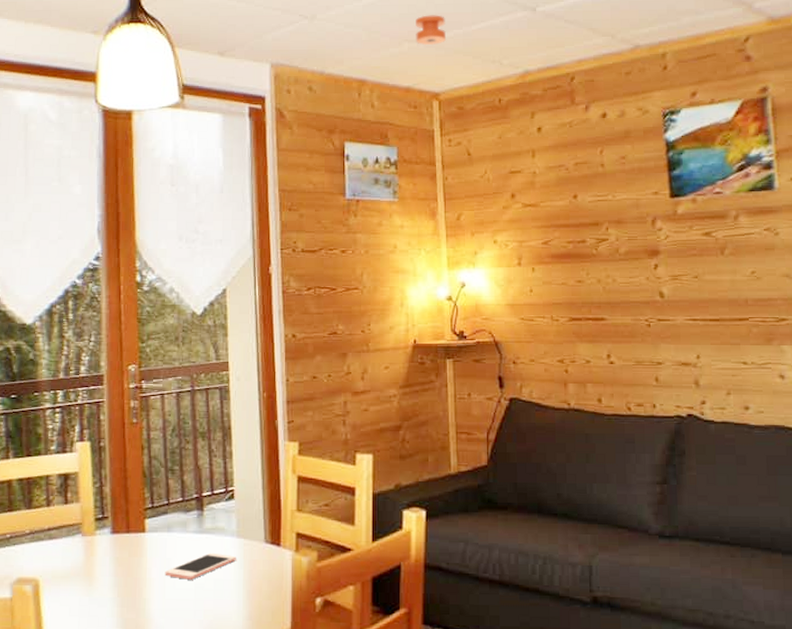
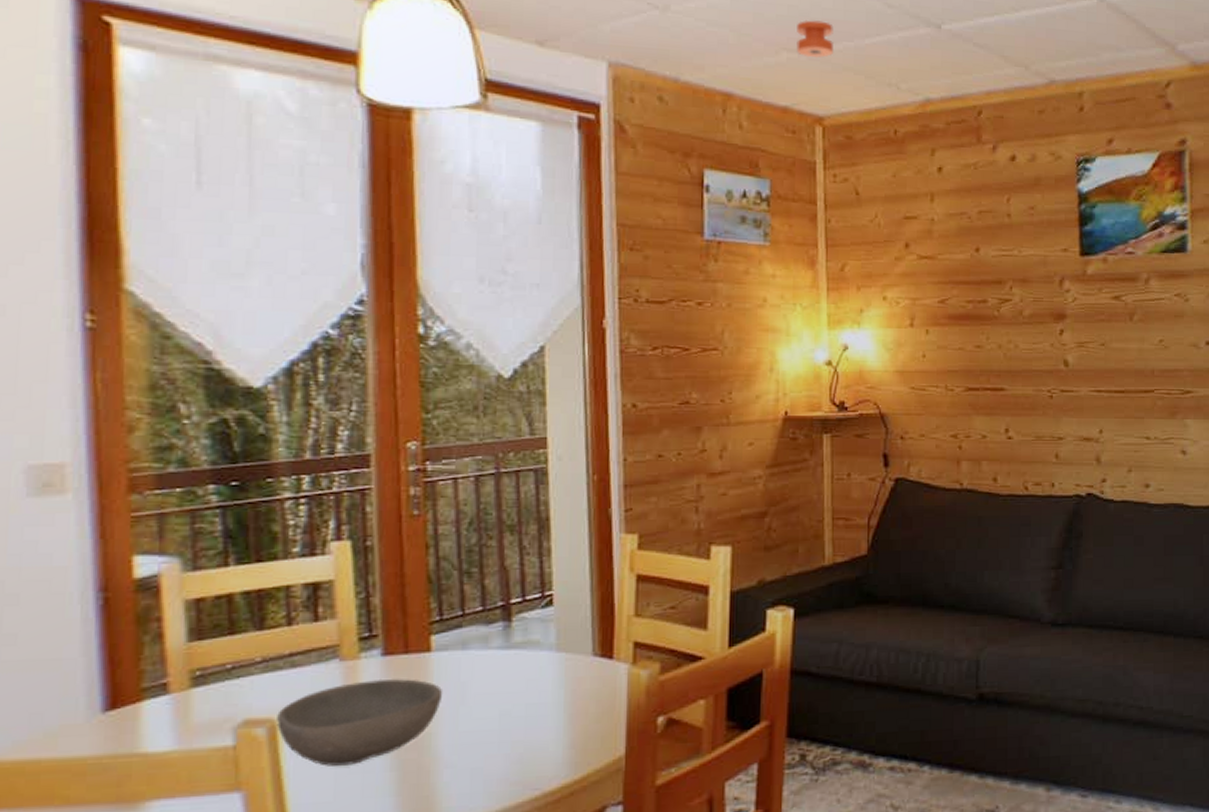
bowl: none [39,552,154,620] -> present [277,678,443,766]
cell phone: present [165,552,236,580] -> none [458,671,555,707]

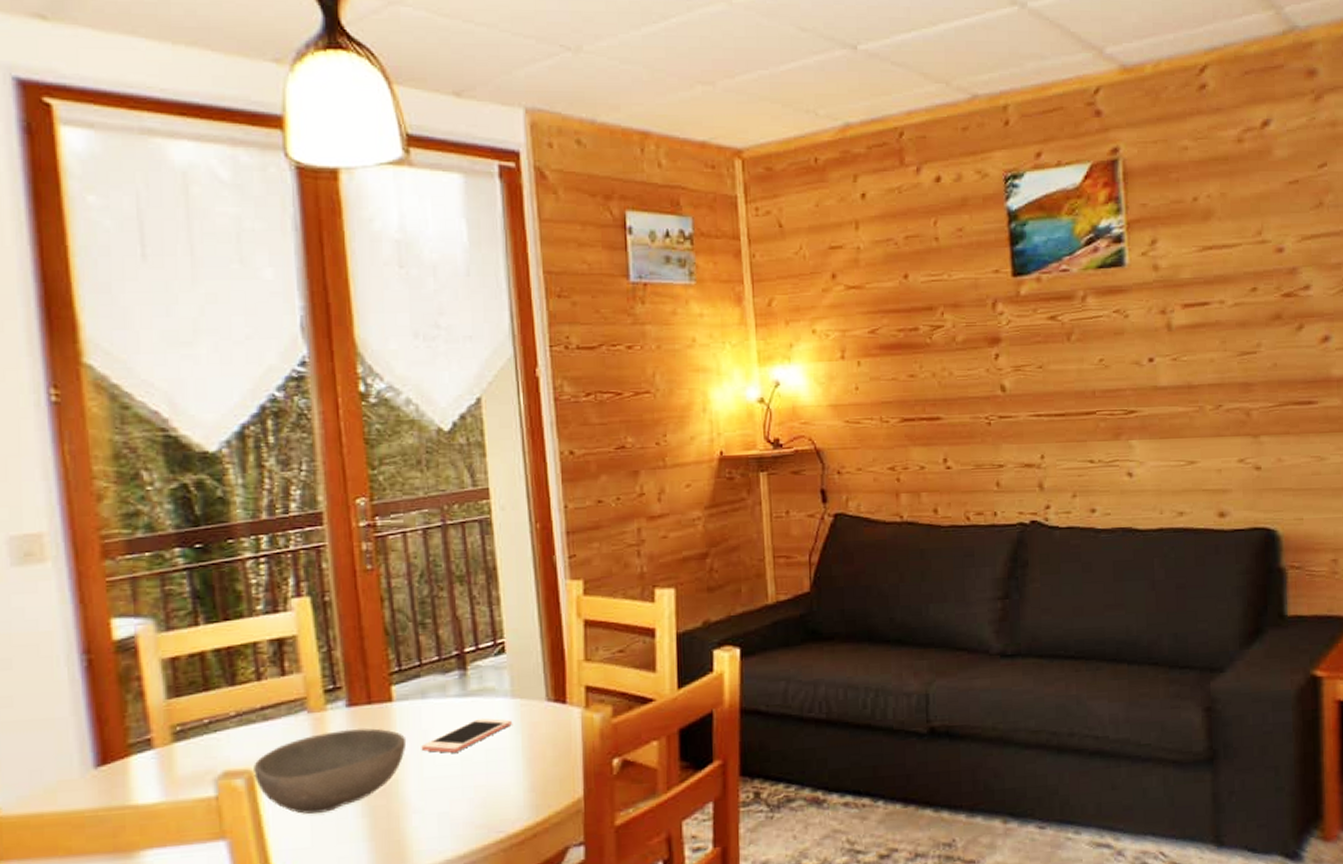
cell phone: none [458,671,555,707] -> present [421,718,512,753]
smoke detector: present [796,19,833,59] -> none [710,50,748,90]

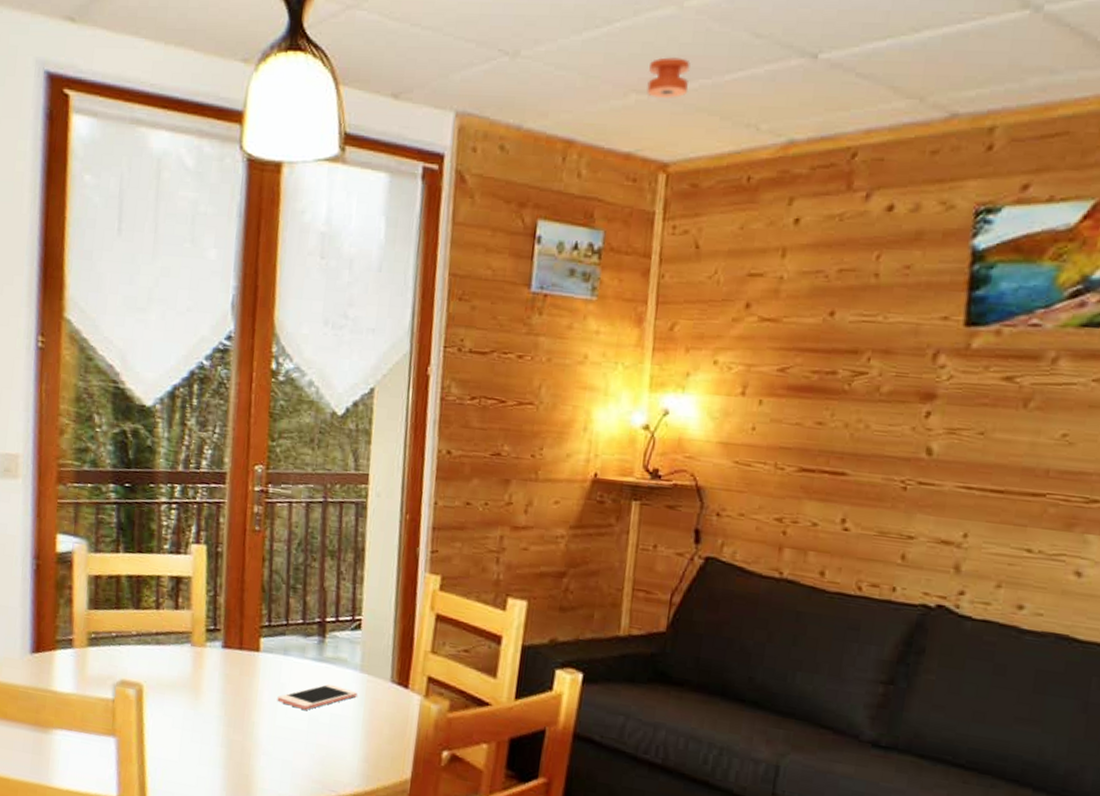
bowl: present [254,727,407,814] -> none [143,666,266,735]
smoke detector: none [710,50,748,90] -> present [646,57,691,99]

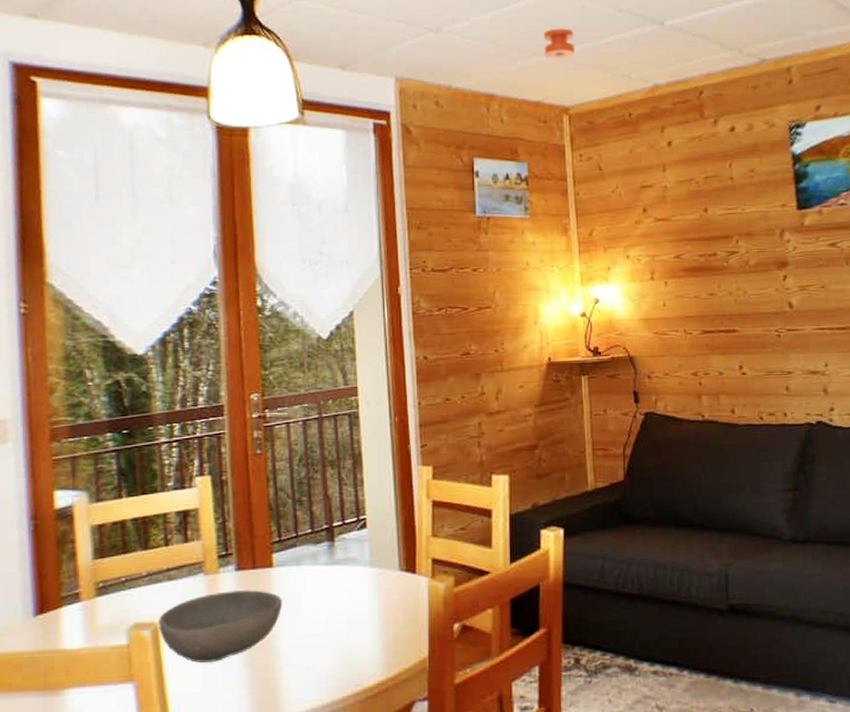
bowl: none [143,666,266,735] -> present [158,589,283,663]
cell phone: present [277,683,357,710] -> none [295,584,370,614]

